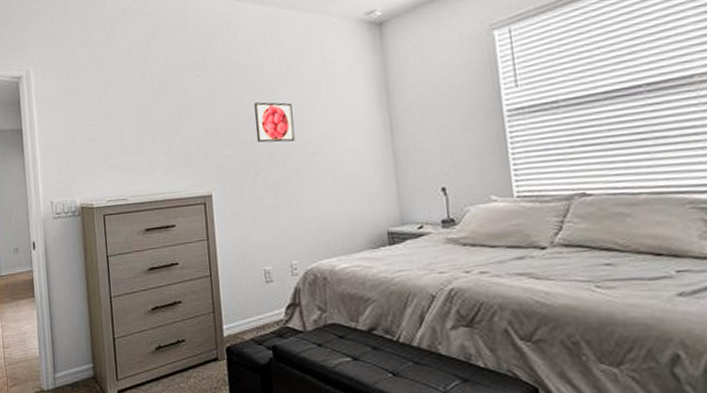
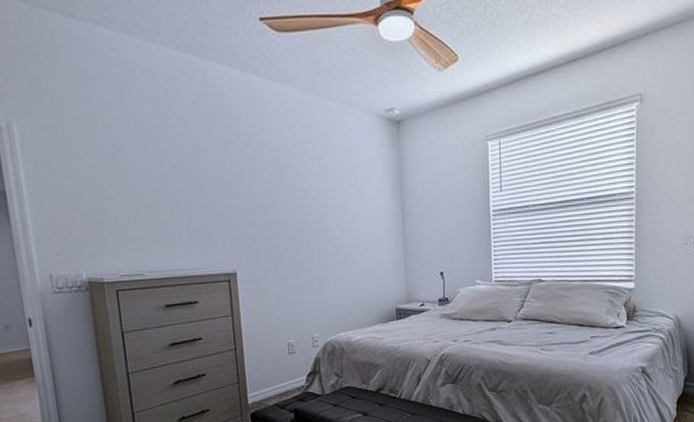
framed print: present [254,102,295,143] -> none [279,185,319,225]

